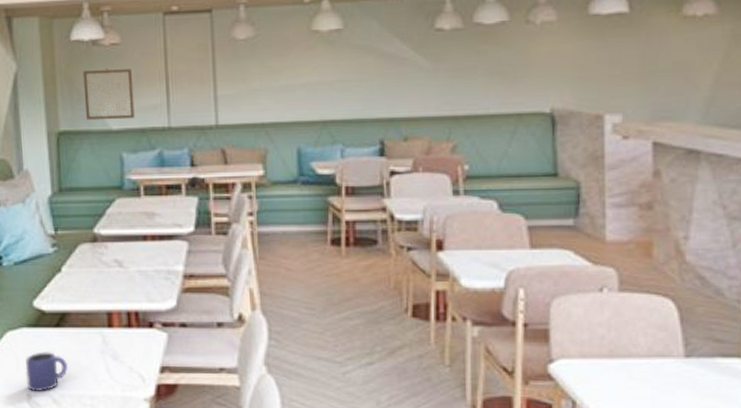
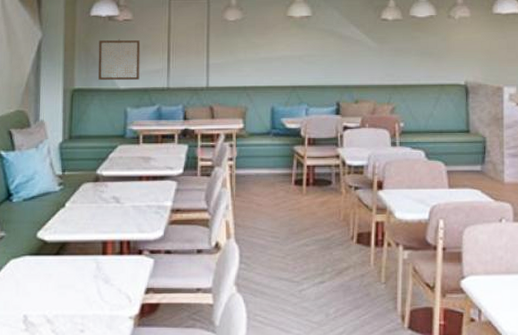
mug: present [25,352,69,391] -> none [24,277,64,312]

